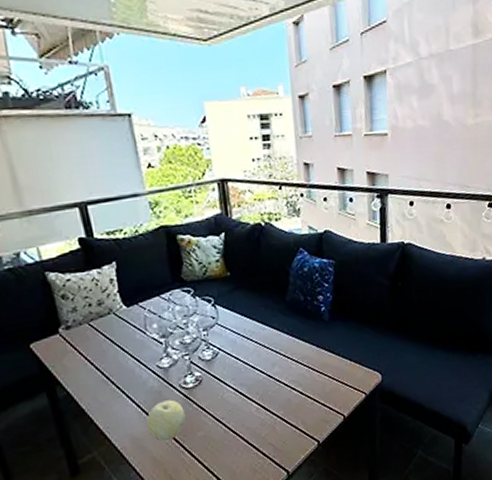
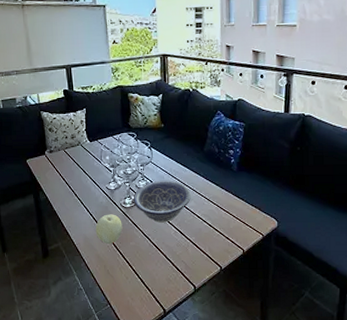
decorative bowl: none [196,344,274,401] -> present [133,180,191,223]

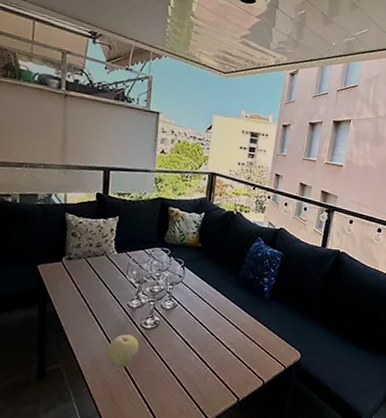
decorative bowl: present [133,180,191,223] -> none [155,302,219,348]

